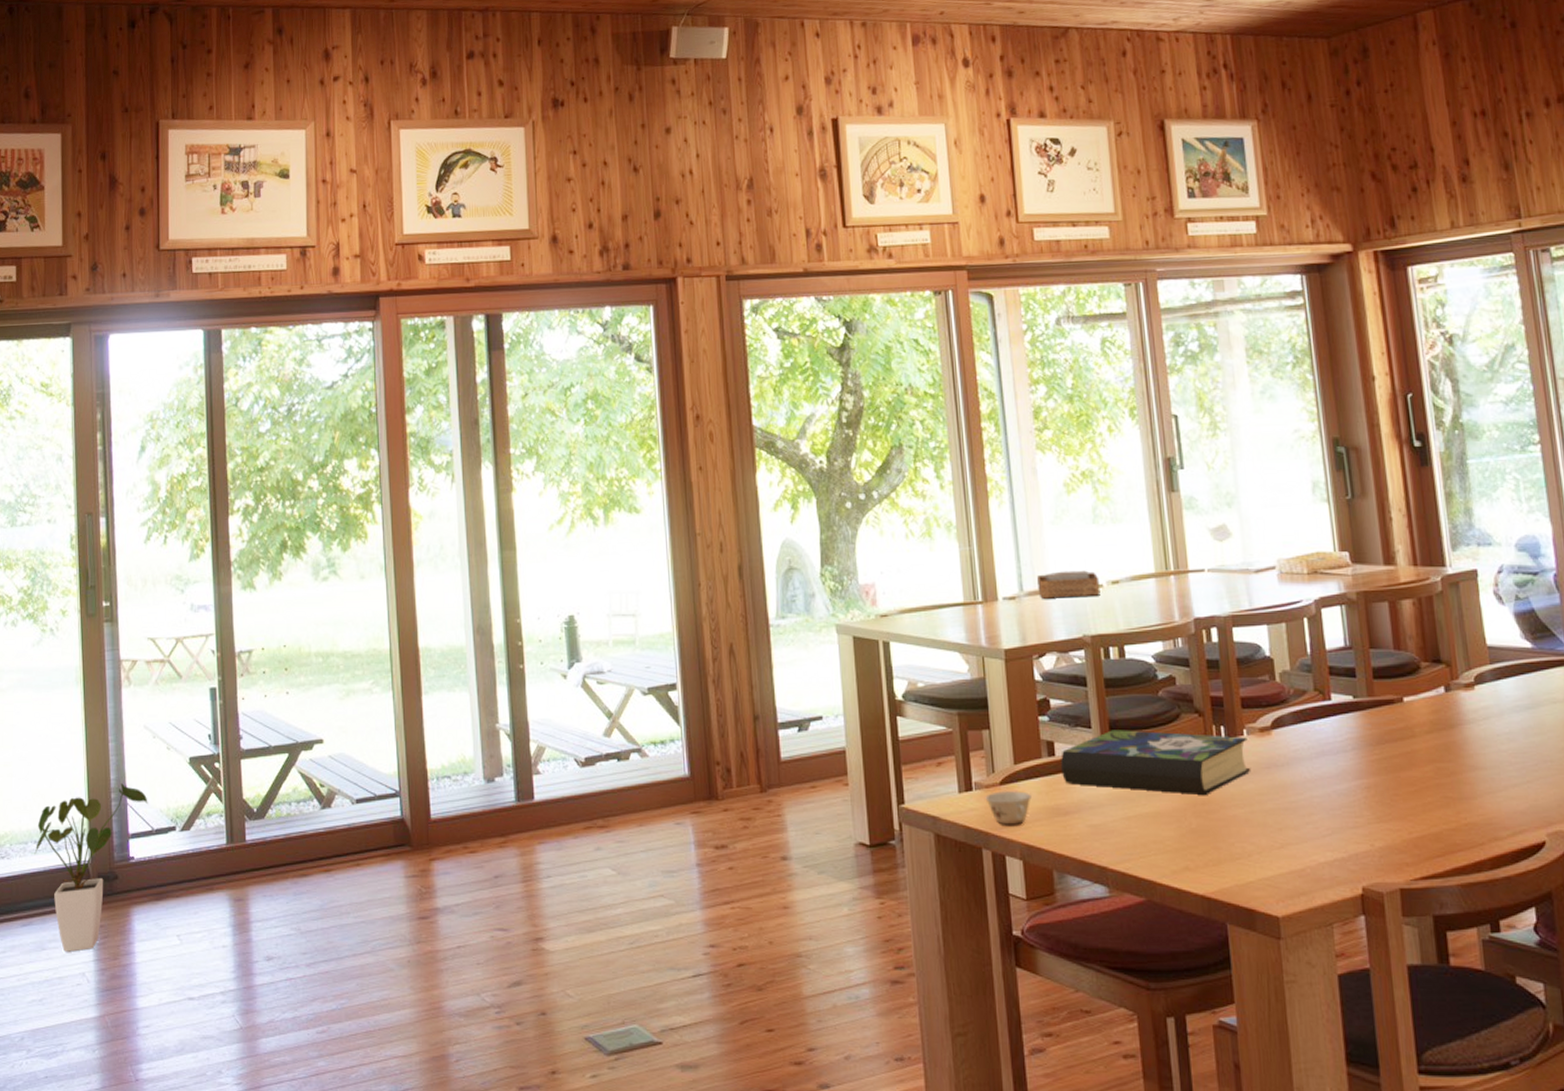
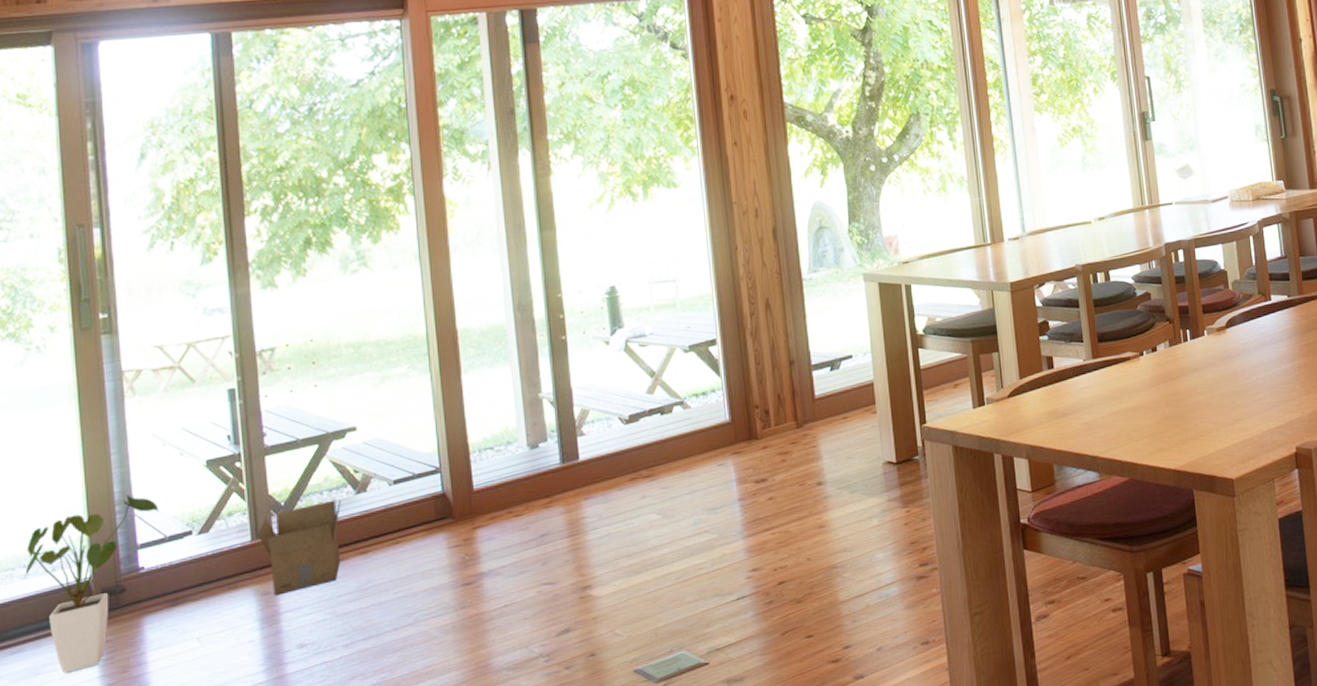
cardboard box: none [232,812,308,903] -> present [257,499,342,596]
teacup: present [985,791,1032,827] -> none [996,401,1035,433]
napkin holder: present [1037,570,1101,599] -> none [1037,210,1089,237]
book: present [1061,730,1251,795] -> none [1058,337,1211,391]

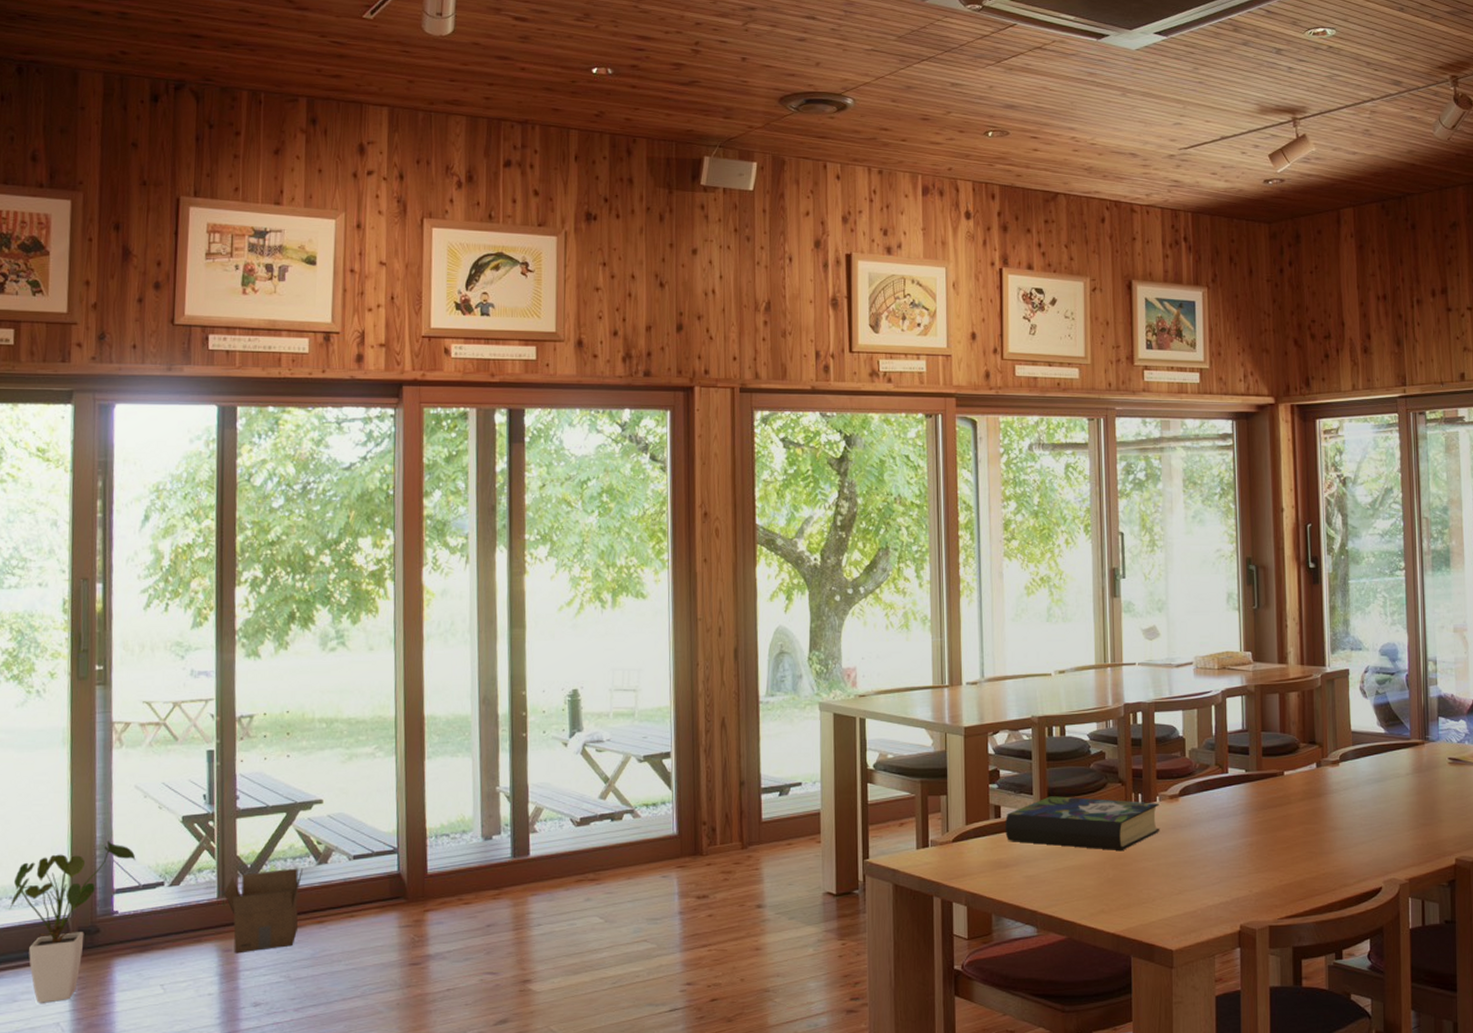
book: none [1058,337,1211,391] -> present [1005,796,1161,850]

